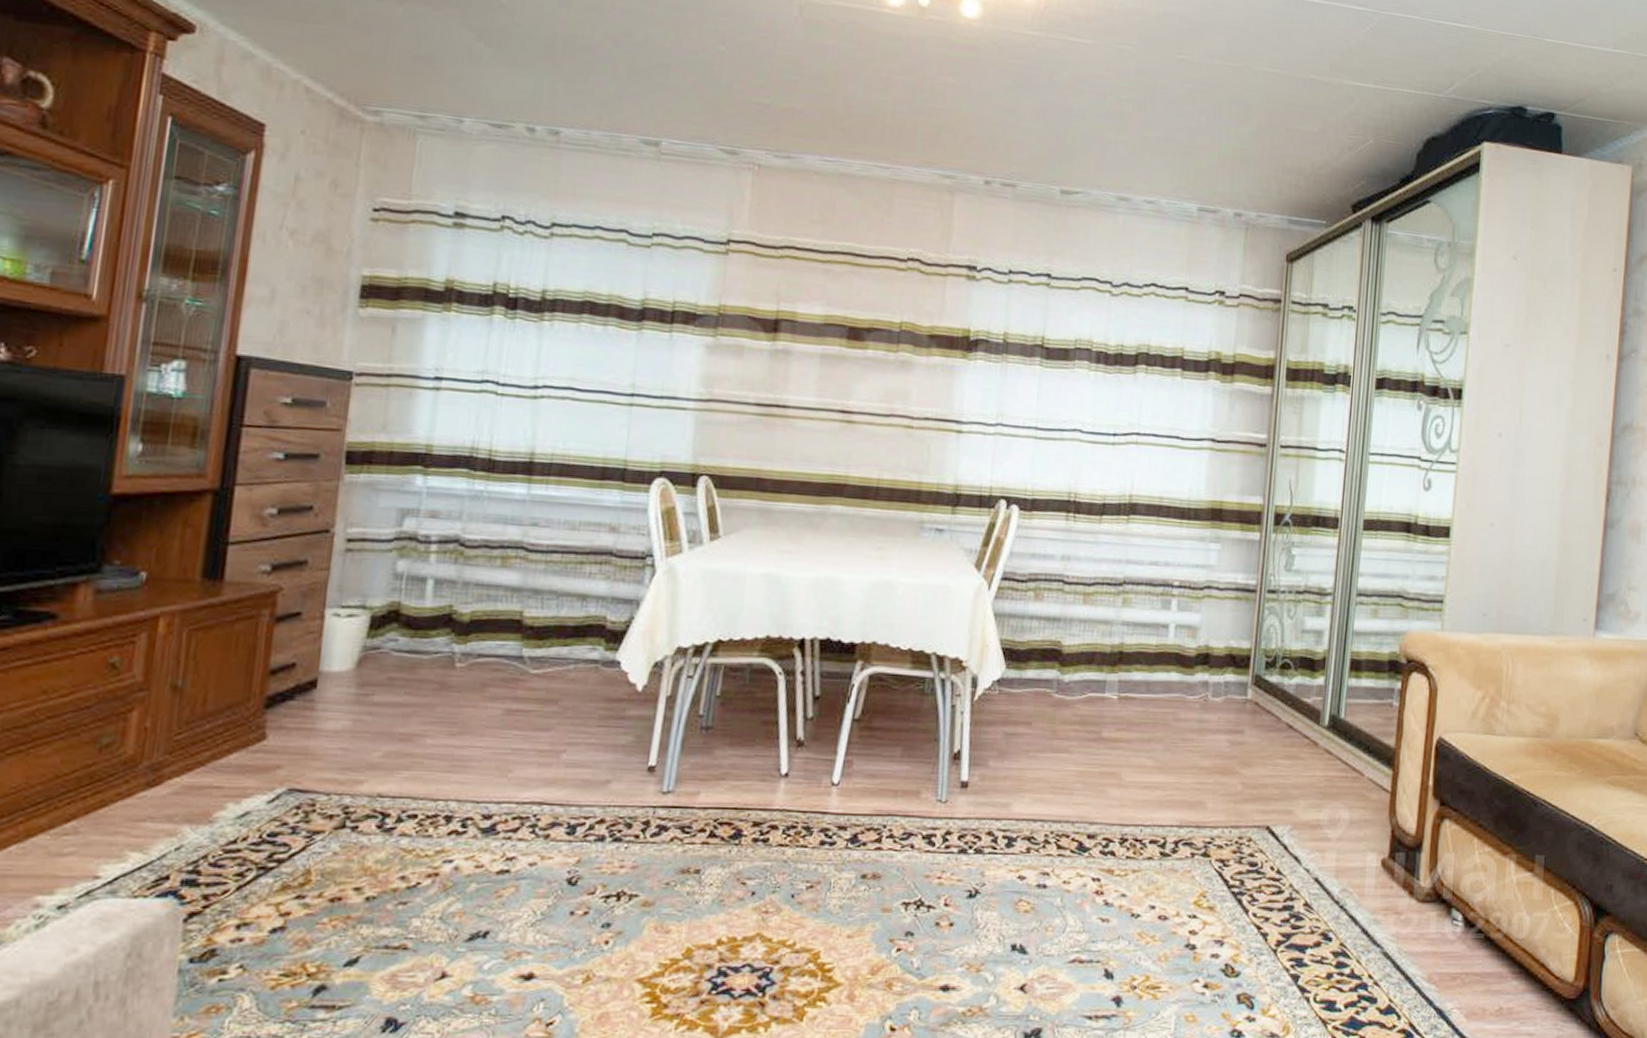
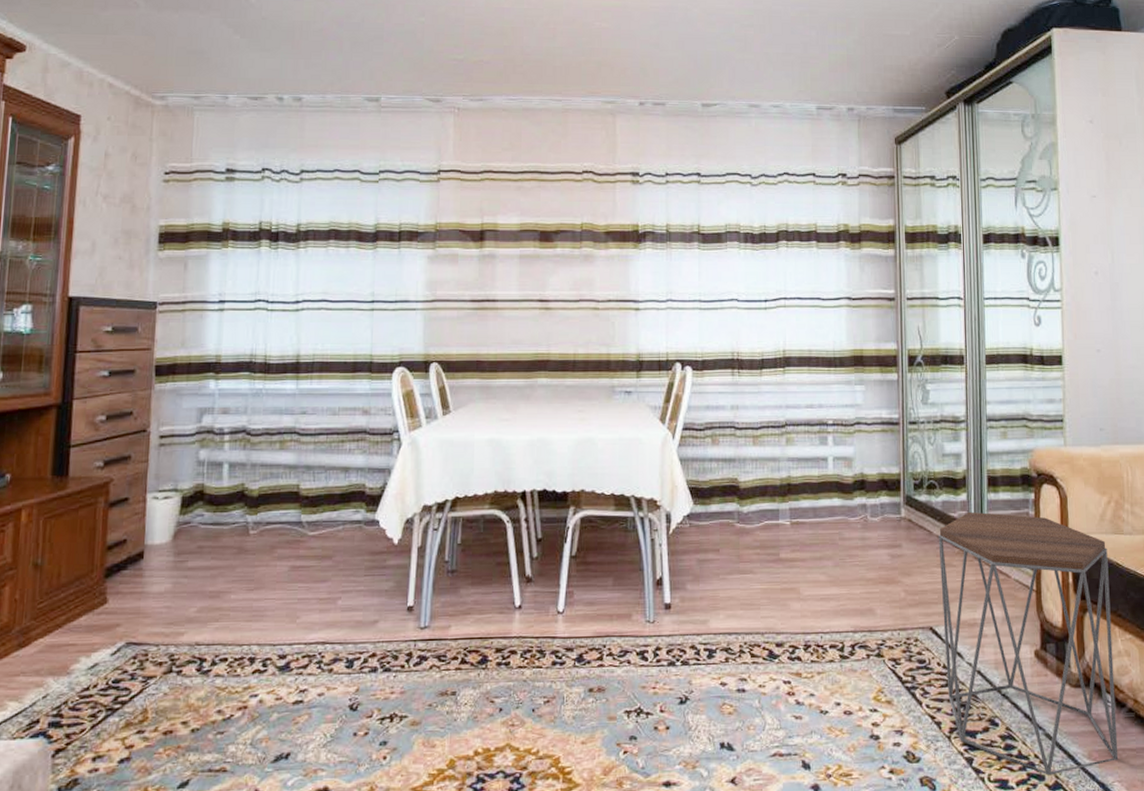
side table: none [1279,698,1476,998] -> present [938,511,1119,776]

